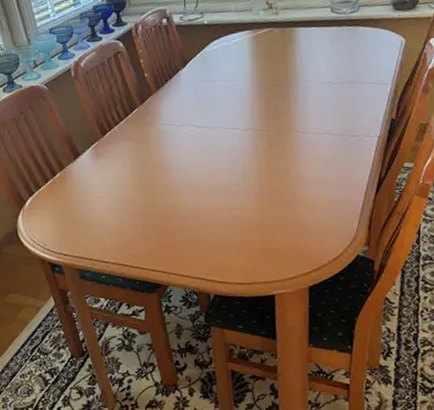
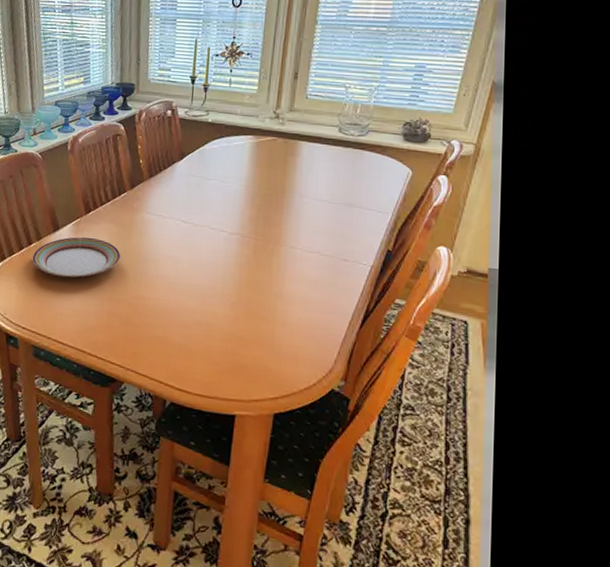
plate: none [59,158,144,201] -> present [32,236,121,278]

